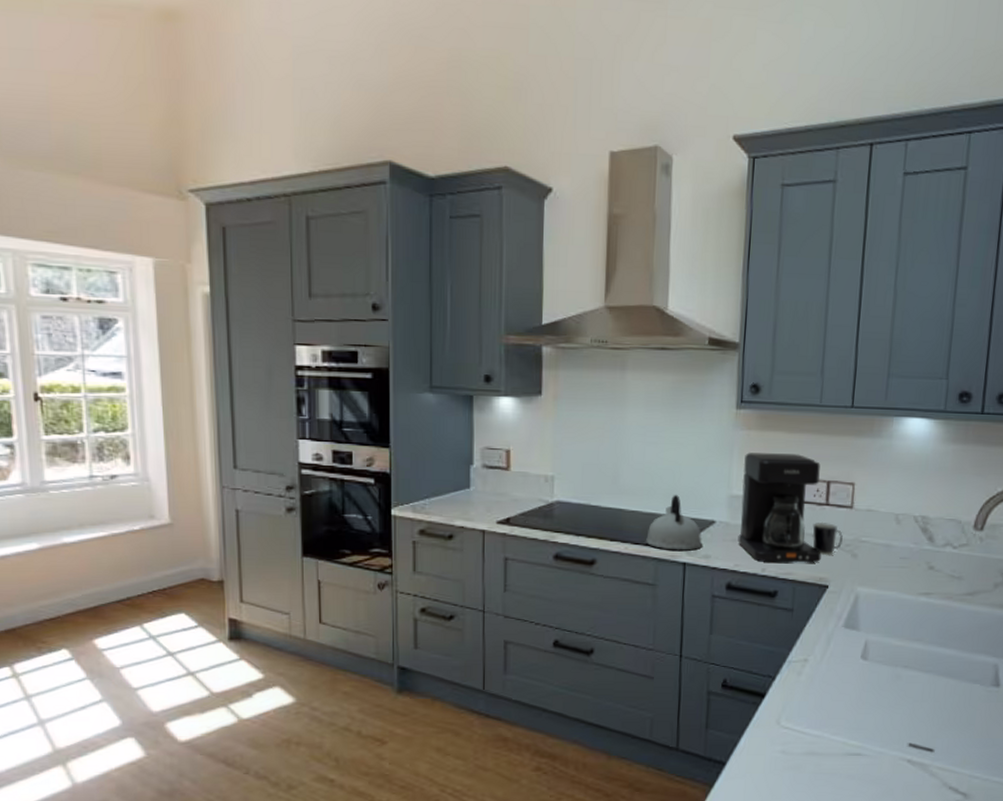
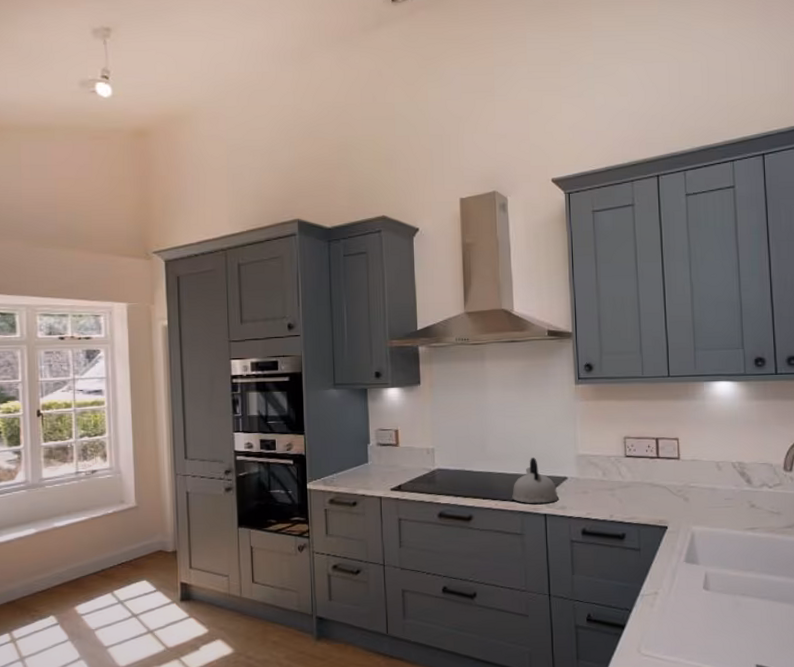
coffee maker: present [737,453,821,563] -> none [585,417,658,509]
mug: present [812,522,843,556] -> none [648,472,675,501]

